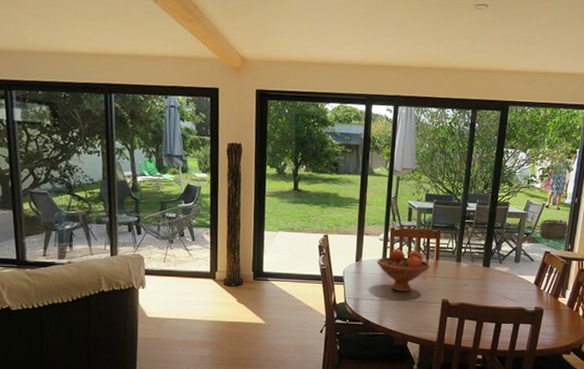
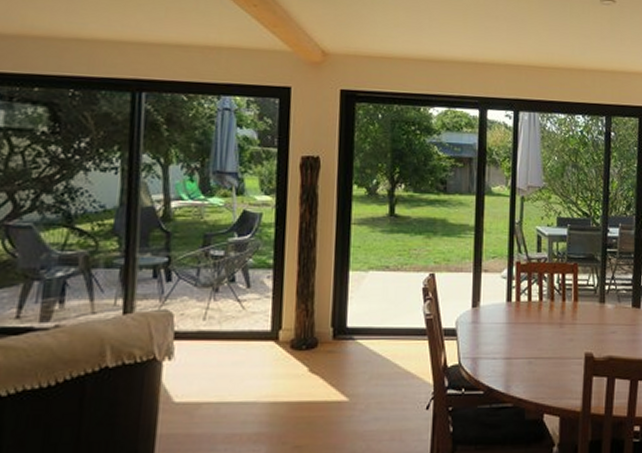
fruit bowl: present [377,249,431,292] -> none [500,289,568,345]

